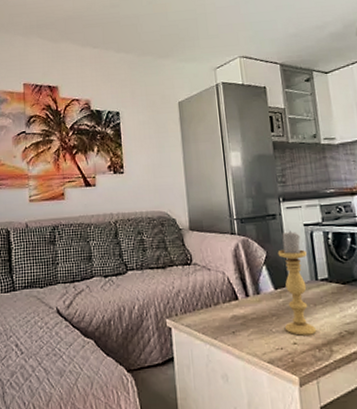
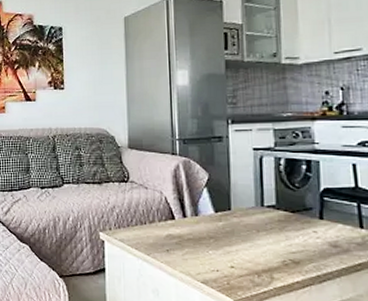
candle holder: present [277,231,317,336] -> none [221,155,258,261]

